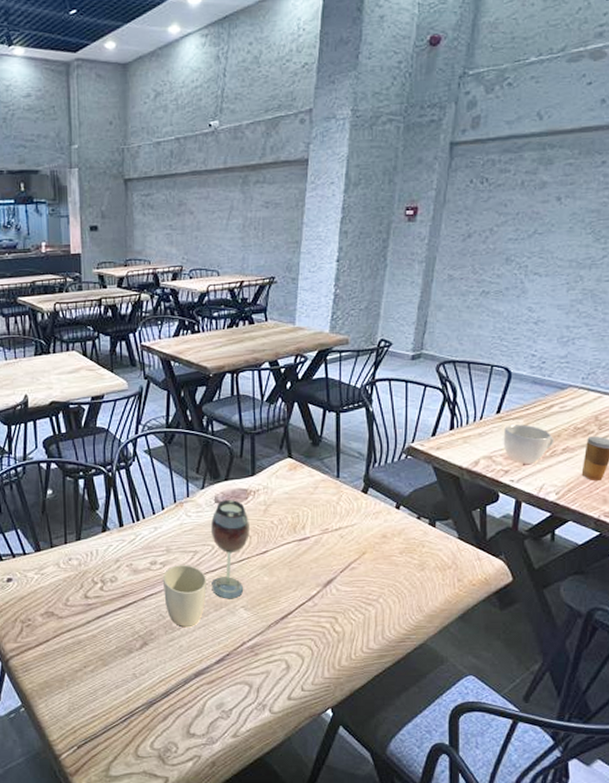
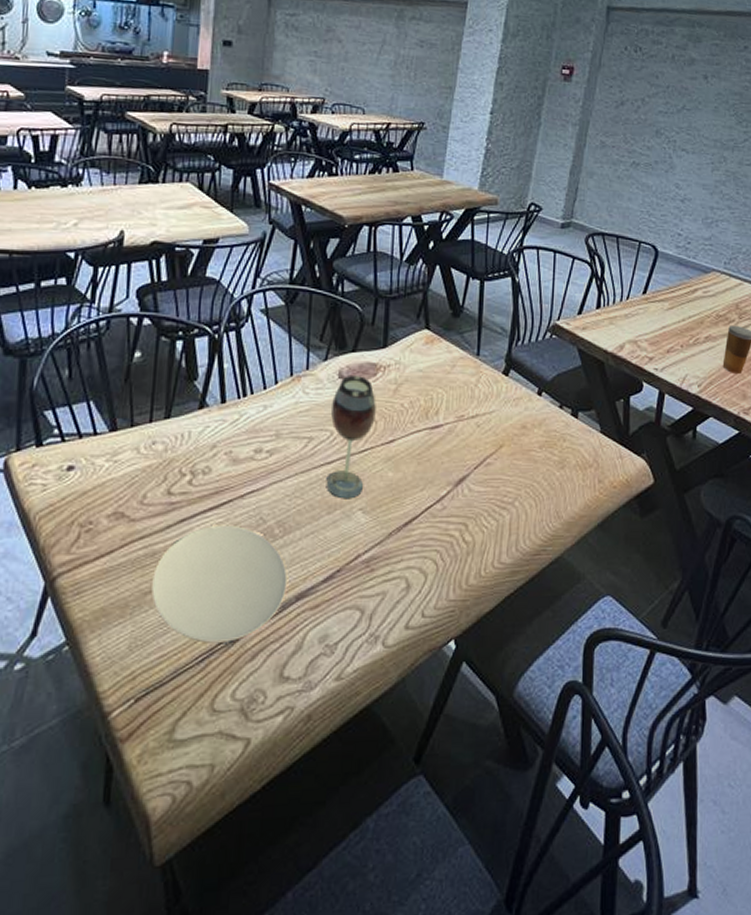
plate: none [80,620,187,708] -> present [151,524,288,643]
cup: present [162,565,208,628] -> none [267,454,322,535]
cup: present [503,424,554,465] -> none [648,307,698,353]

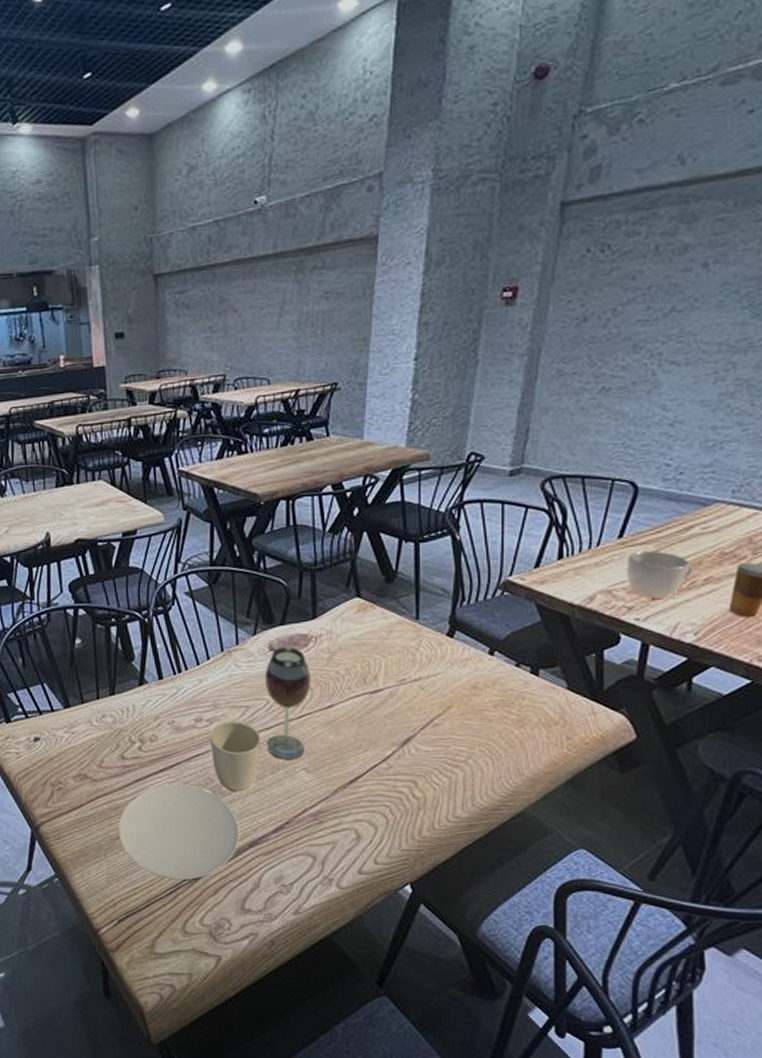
cup: none [267,454,322,535] -> present [209,722,262,792]
cup: none [648,307,698,353] -> present [626,550,694,600]

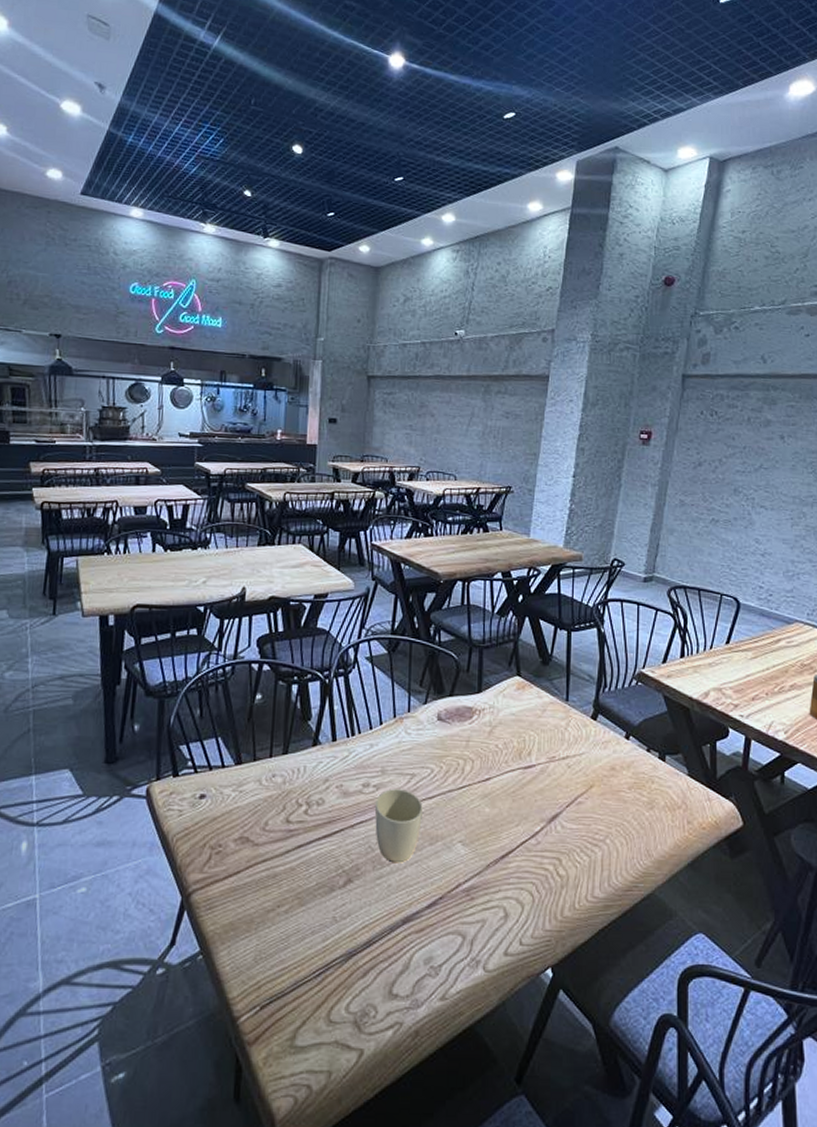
plate: present [118,783,240,880] -> none [273,851,395,960]
wineglass: present [264,647,311,761] -> none [428,718,473,832]
cup: present [626,550,694,600] -> none [732,656,782,700]

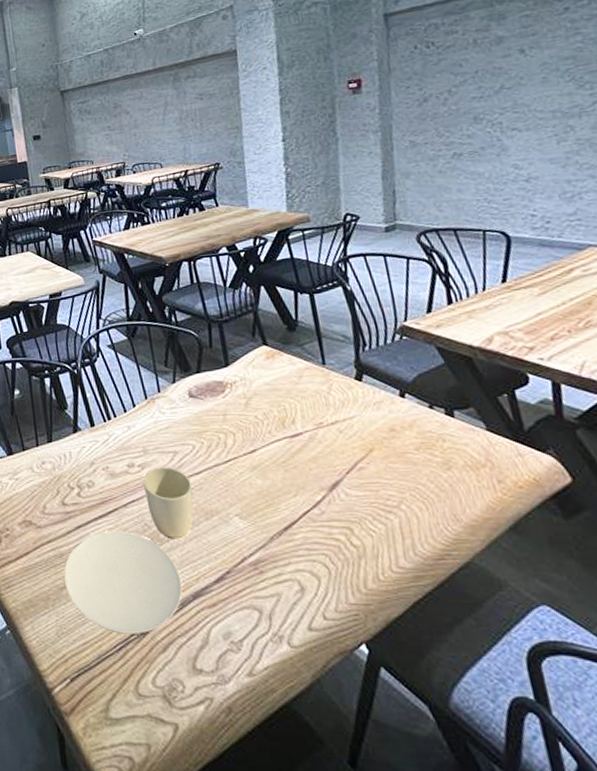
plate: none [273,851,395,960] -> present [64,530,183,634]

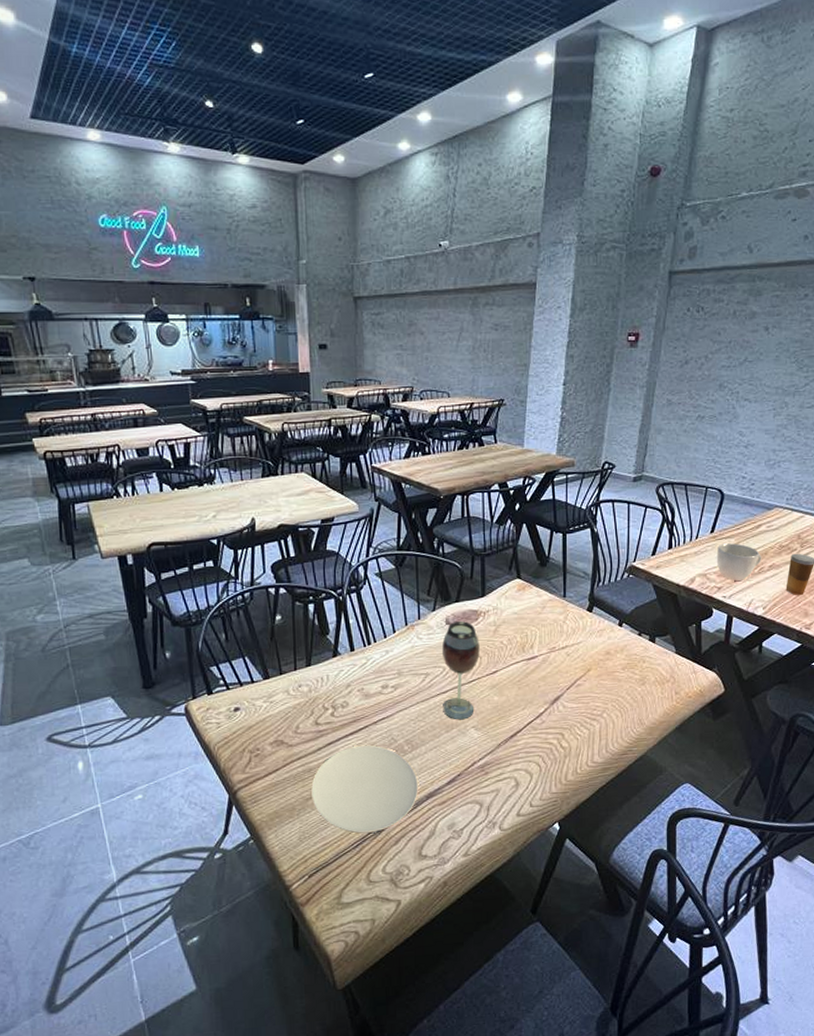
cup: present [143,467,194,539] -> none [394,687,439,750]
wineglass: none [188,394,236,506] -> present [441,621,480,720]
cup: none [516,293,586,340] -> present [716,543,762,582]

